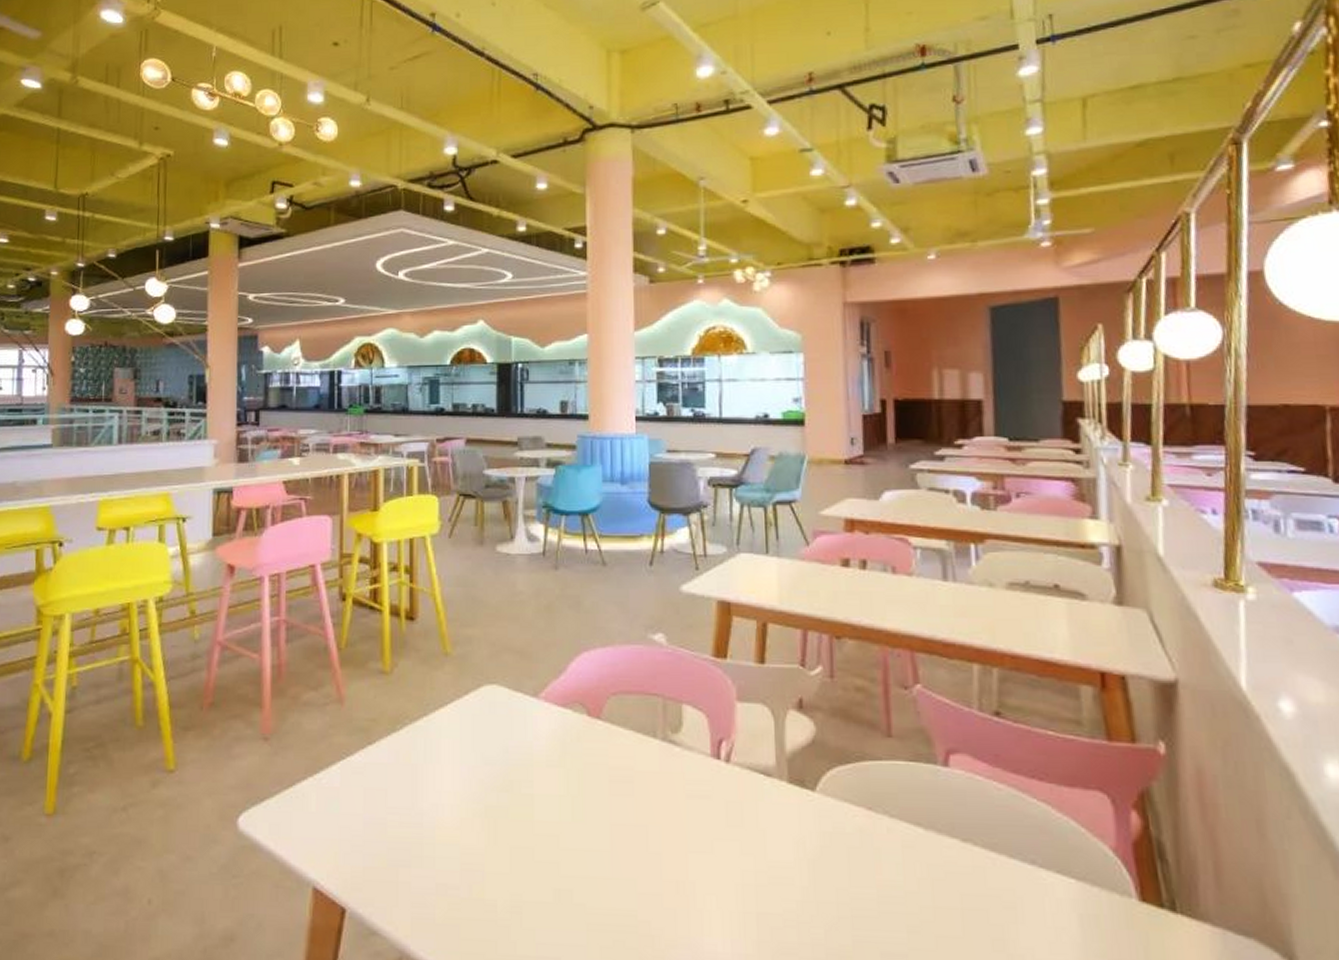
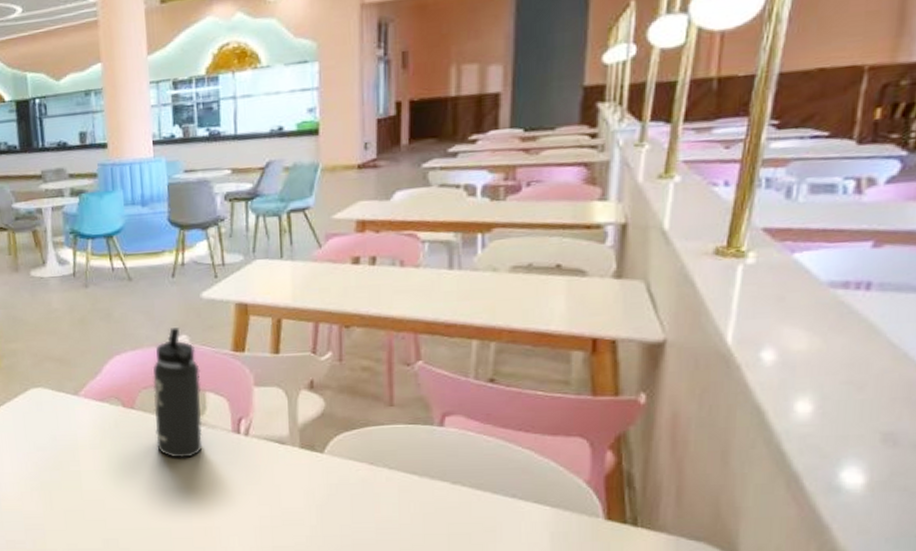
thermos bottle: none [623,624,678,786] -> present [153,328,202,458]

